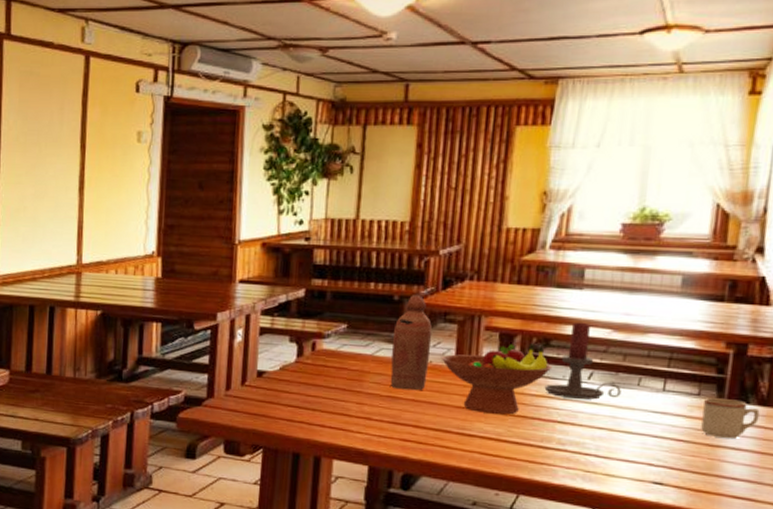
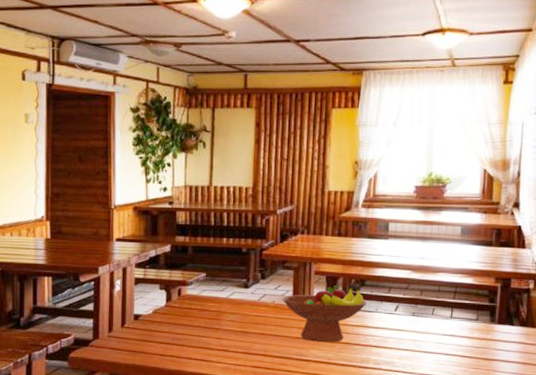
bottle: present [390,295,433,391] -> none [242,247,274,326]
candle holder: present [544,322,621,400] -> none [362,265,420,327]
mug: present [701,398,760,439] -> none [480,322,521,353]

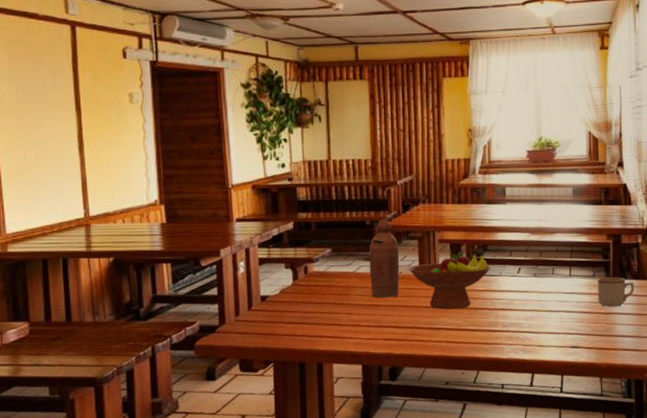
bottle: none [242,247,274,326] -> present [368,219,400,298]
mug: none [480,322,521,353] -> present [598,277,634,307]

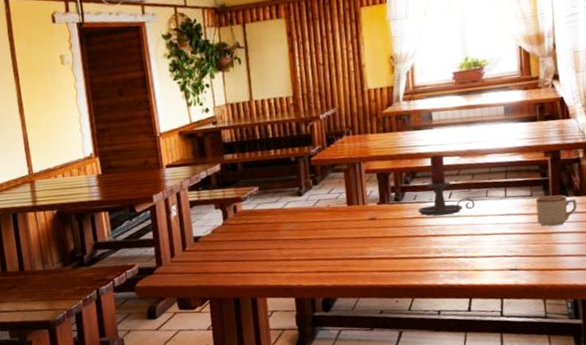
bottle: present [368,219,400,298] -> none [295,154,328,232]
fruit bowl: present [408,250,491,309] -> none [335,177,421,239]
candle holder: none [487,229,541,290] -> present [418,154,475,216]

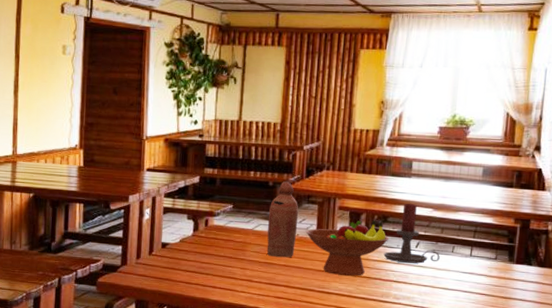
bottle: none [295,154,328,232] -> present [266,181,299,258]
fruit bowl: none [335,177,421,239] -> present [305,220,390,276]
mug: present [536,194,577,226] -> none [498,261,539,292]

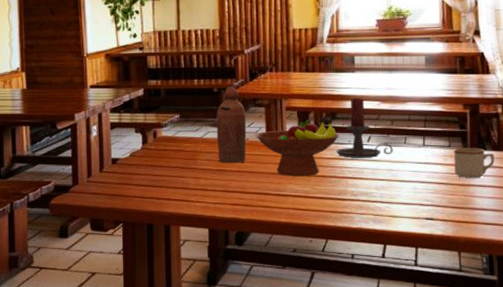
mug: none [498,261,539,292] -> present [454,148,495,178]

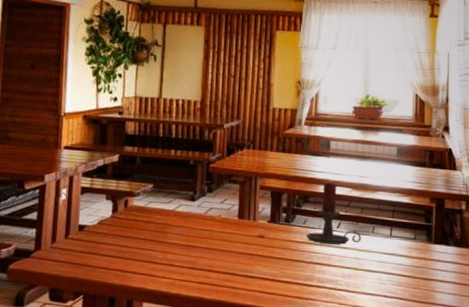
bottle: present [216,87,247,164] -> none [188,160,220,240]
fruit bowl: present [255,118,340,176] -> none [227,200,311,259]
mug: present [454,148,495,178] -> none [418,241,457,273]

